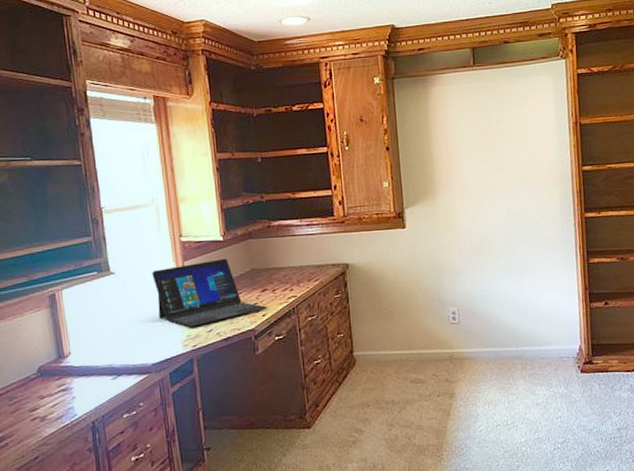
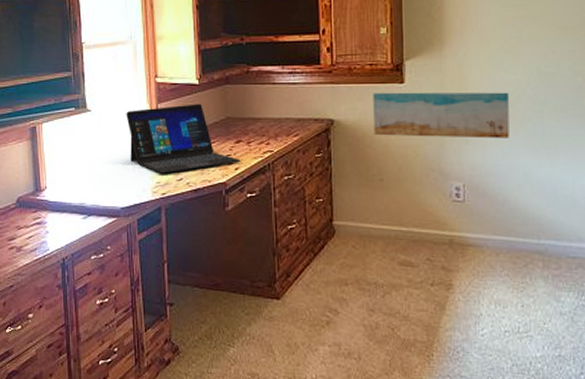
wall art: none [380,230,491,275] -> present [373,92,510,139]

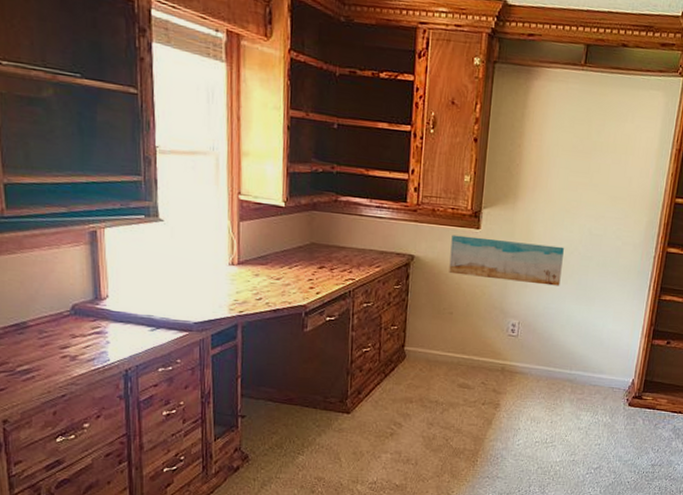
laptop: present [126,103,241,174] -> none [204,225,322,293]

